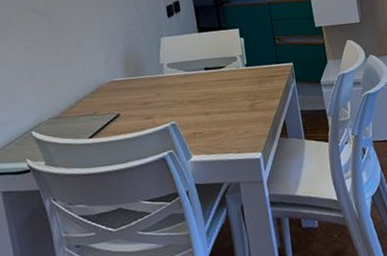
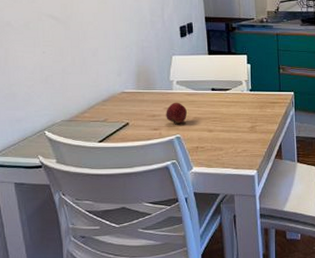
apple: none [158,86,181,110] -> present [166,102,187,124]

